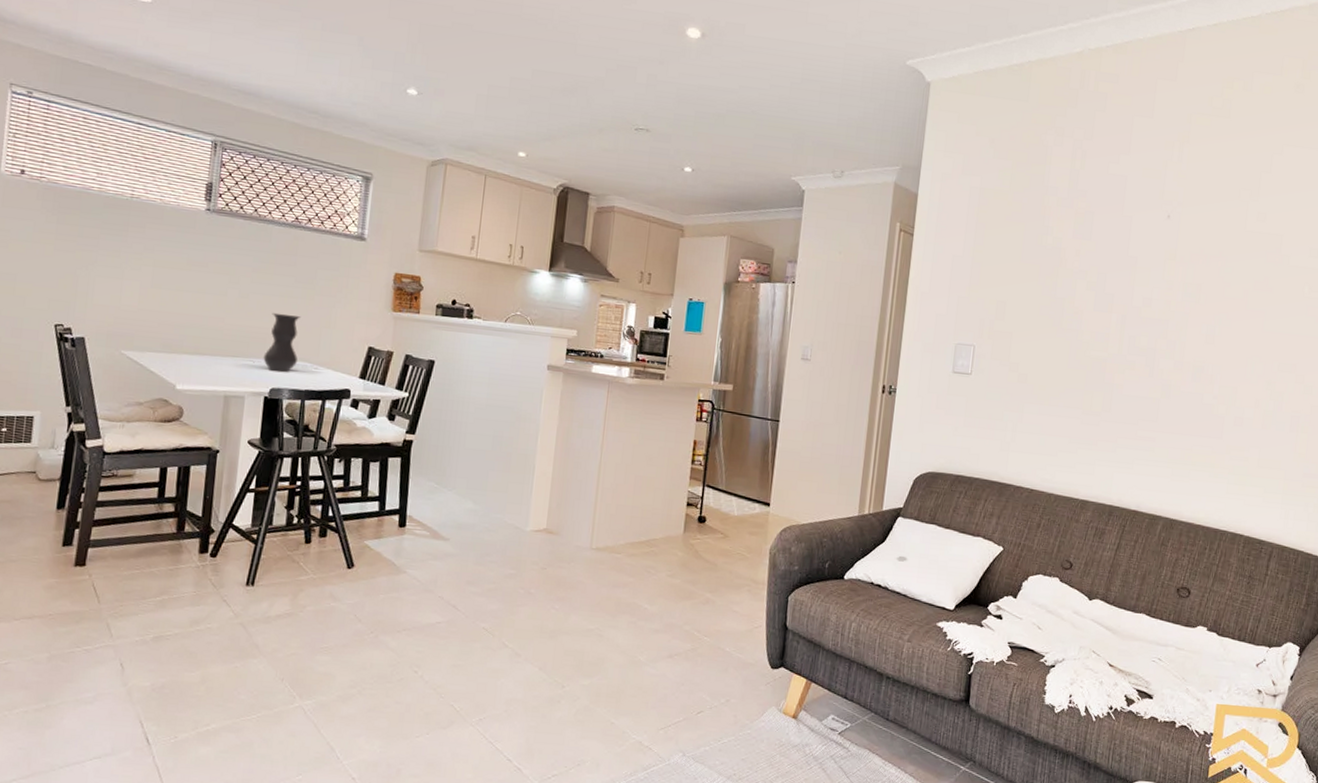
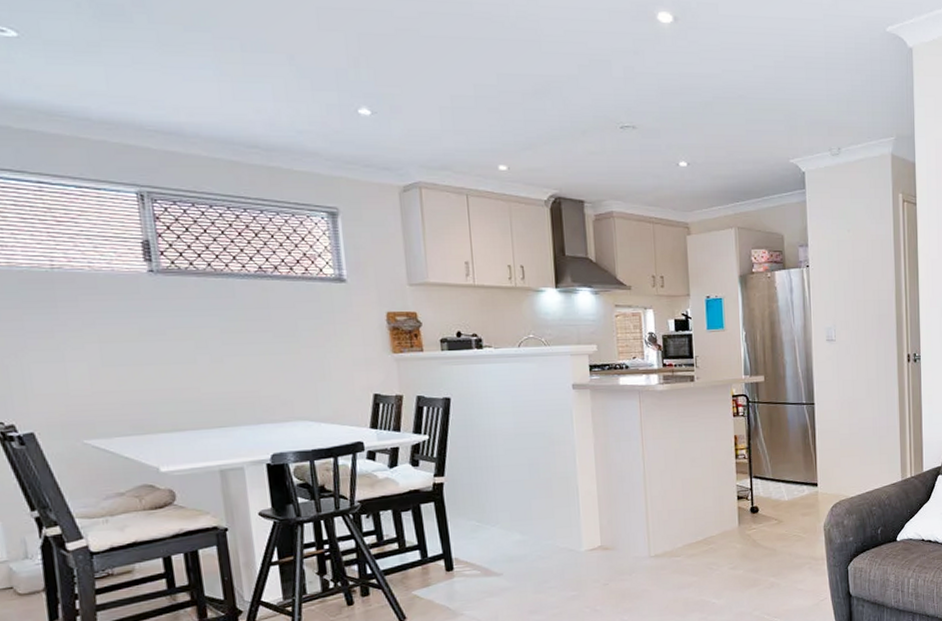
vase: present [263,312,302,373] -> none [255,373,297,437]

